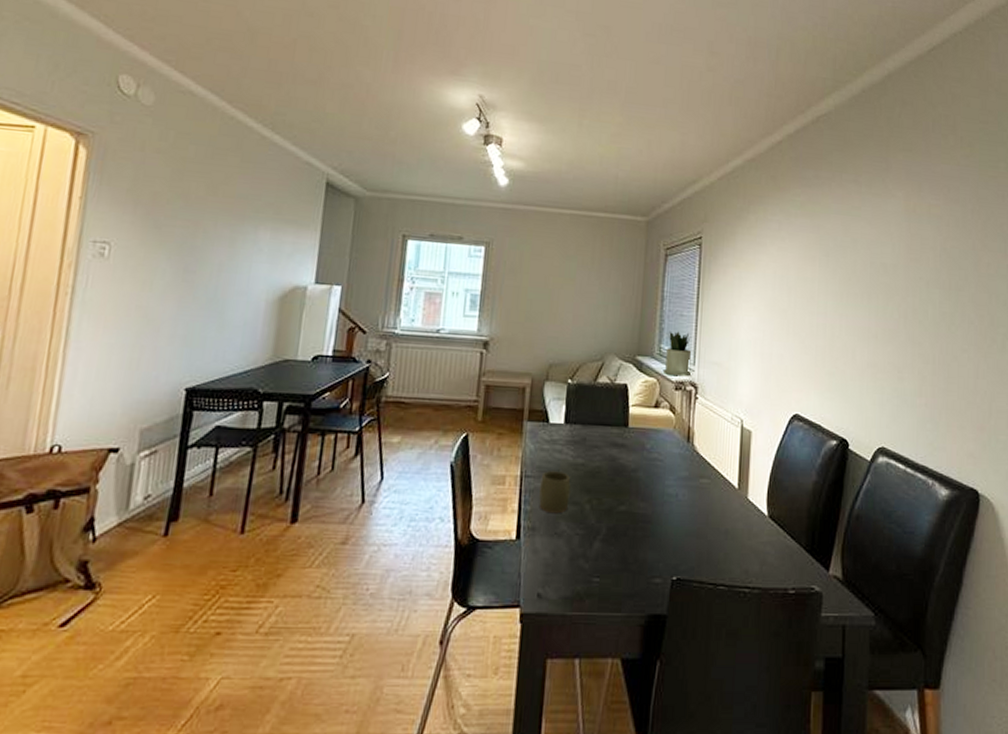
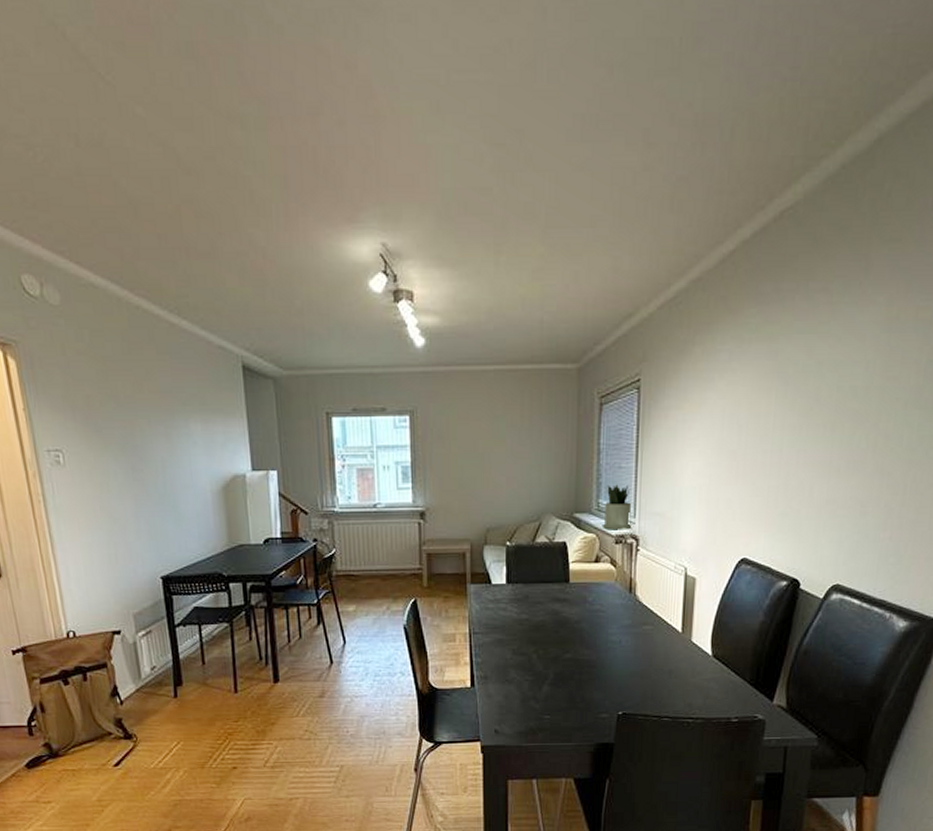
mug: present [539,471,571,514] -> none [488,627,517,664]

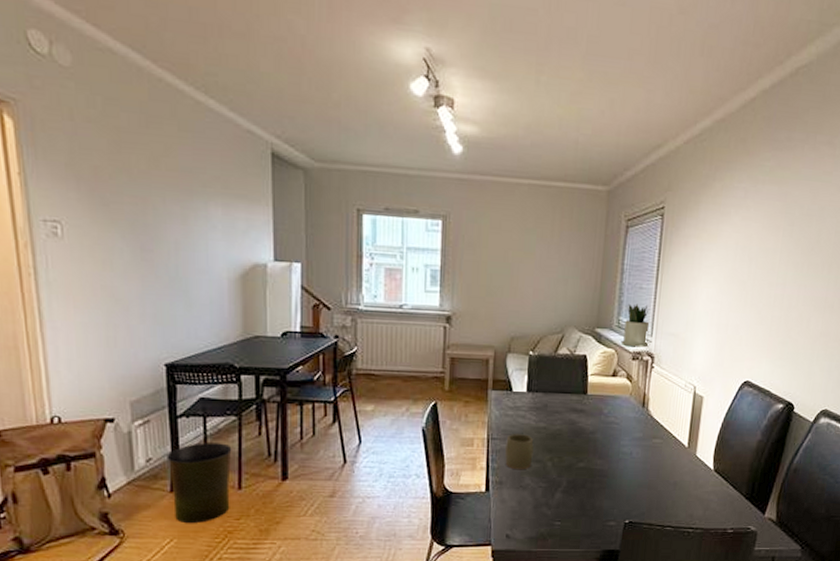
waste bin: none [168,649,228,726] -> present [167,442,232,523]
mug: none [488,627,517,664] -> present [505,434,534,470]

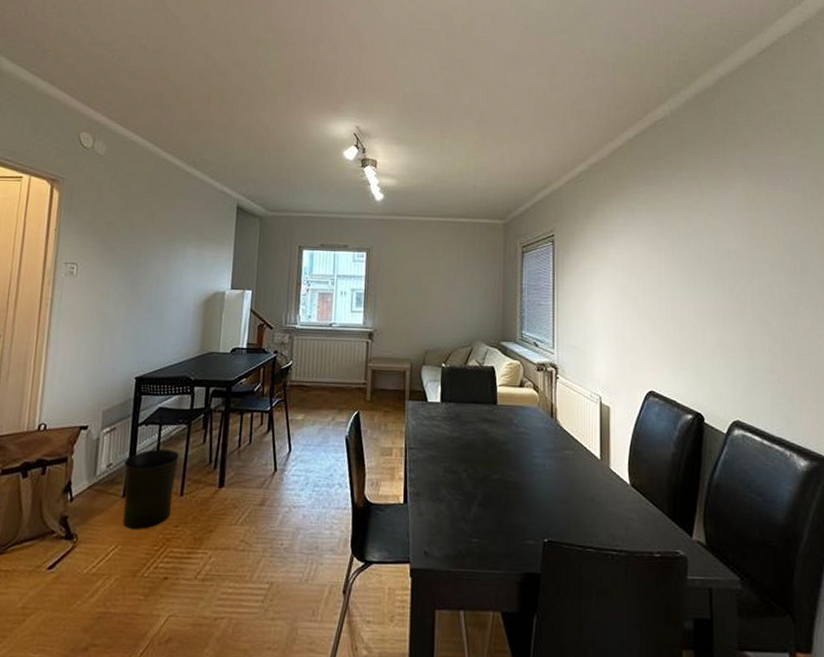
mug: present [505,434,534,470] -> none [422,444,449,481]
planter: present [620,303,650,348] -> none [525,318,552,359]

